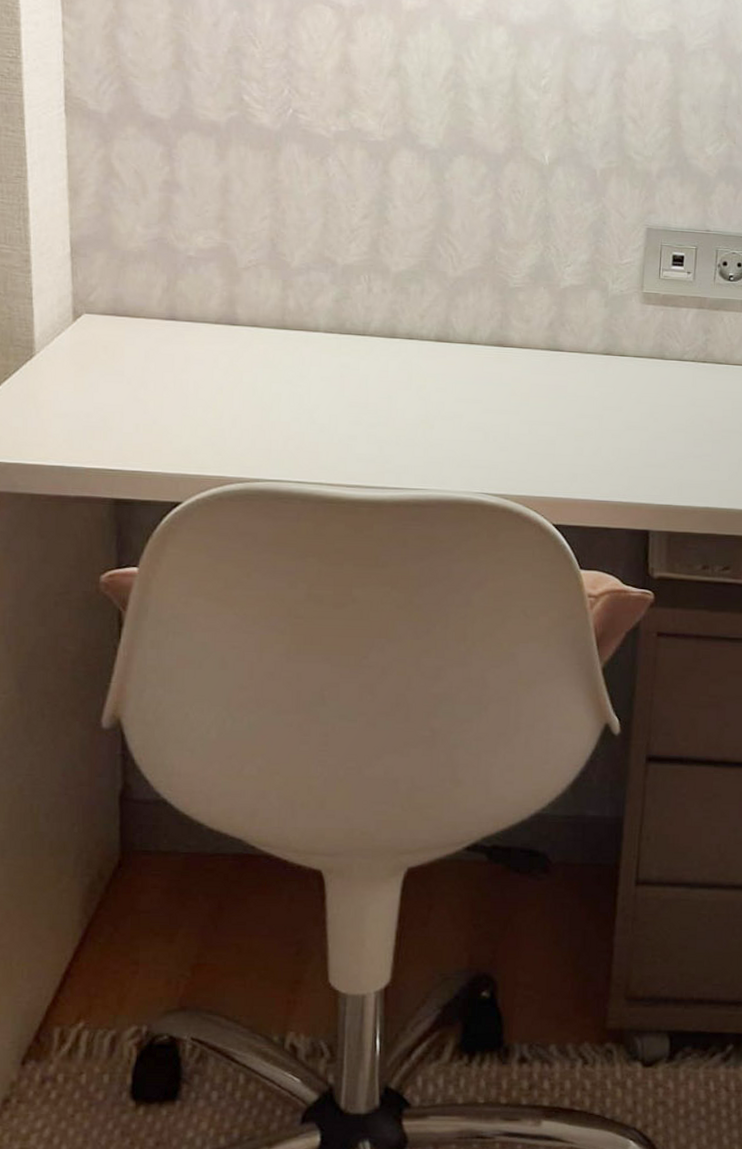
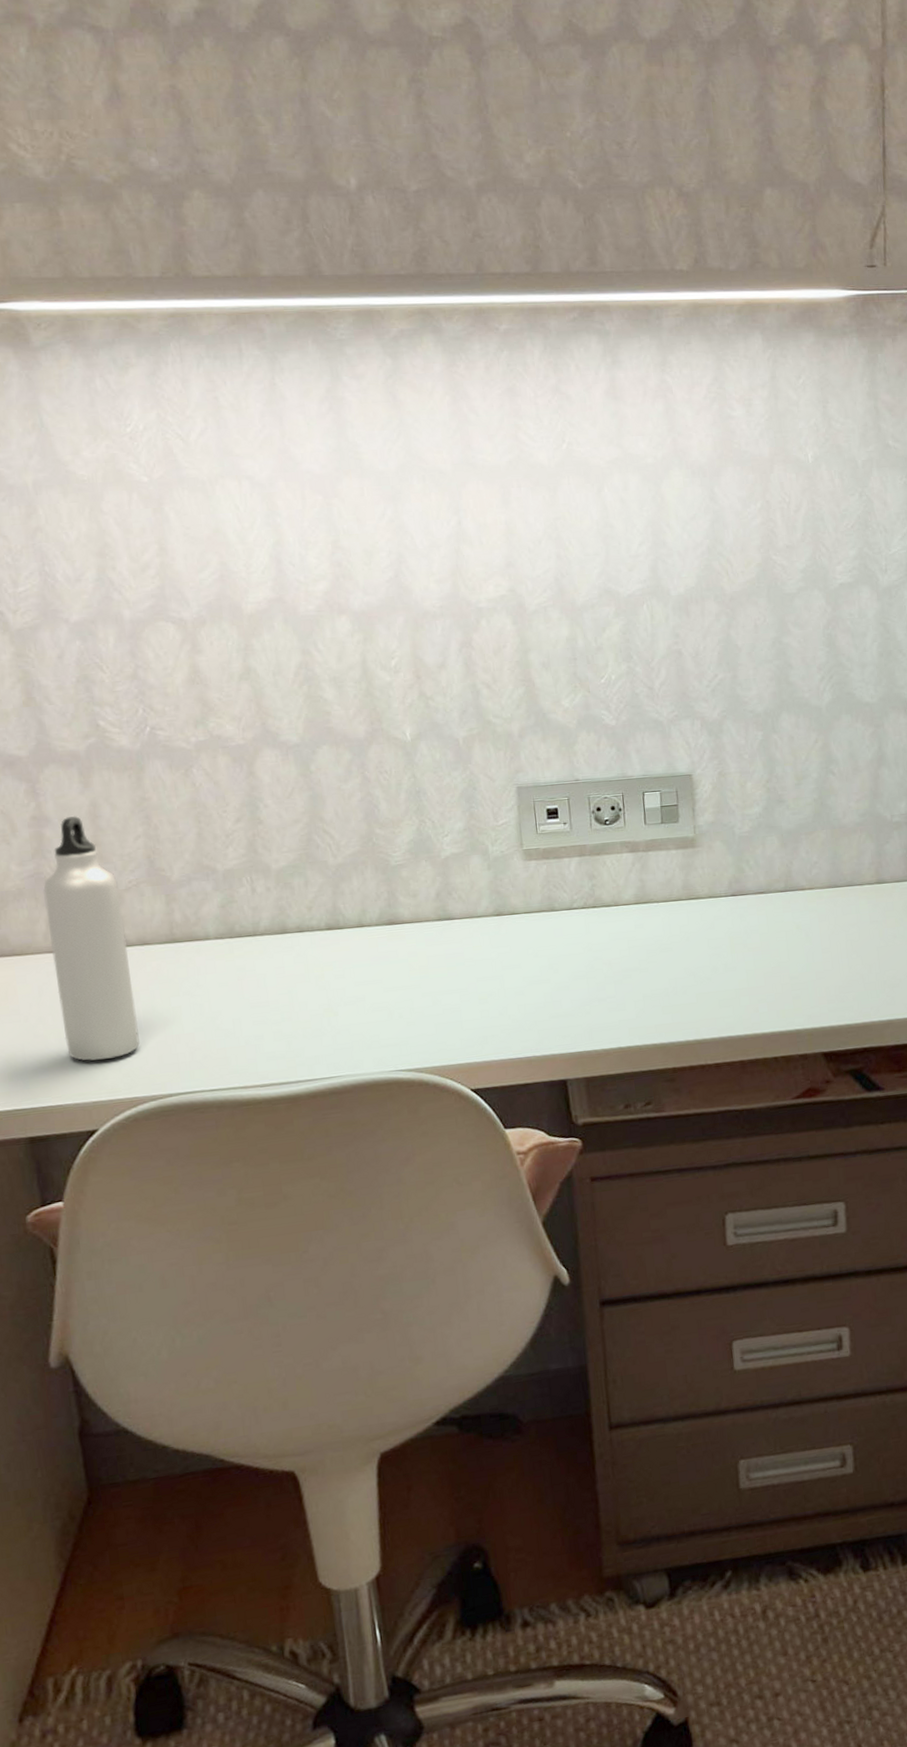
water bottle: none [163,186,239,435] -> present [43,815,140,1061]

